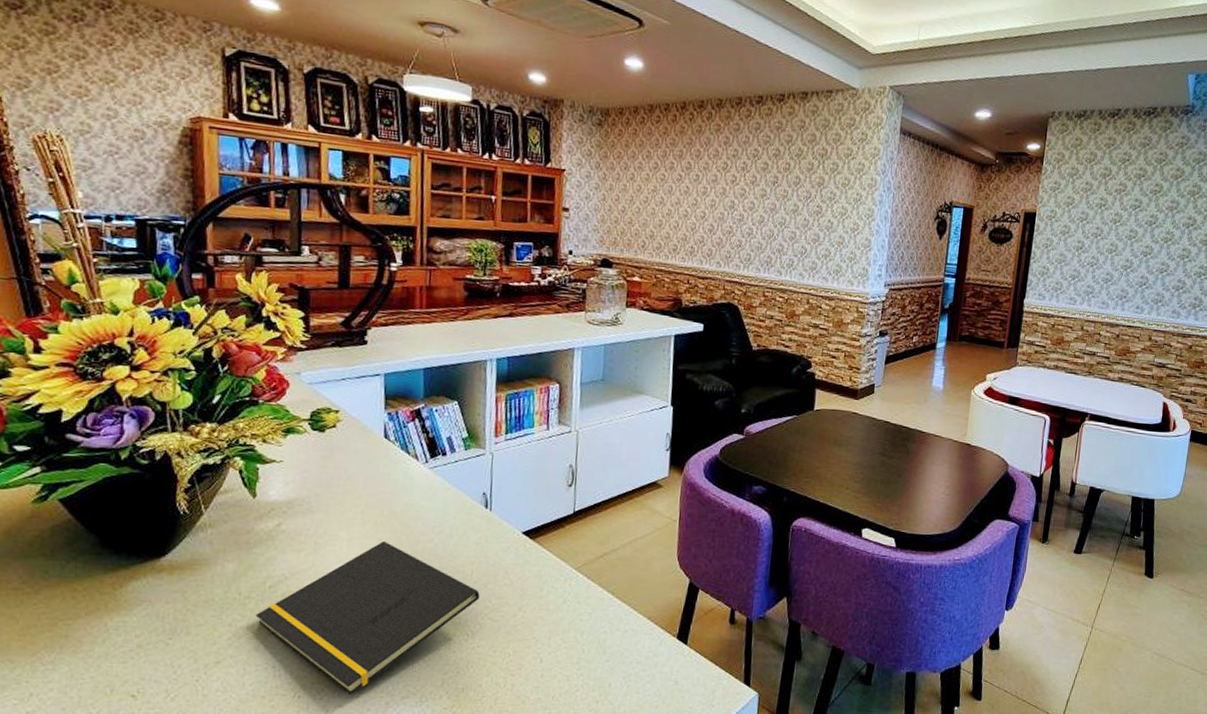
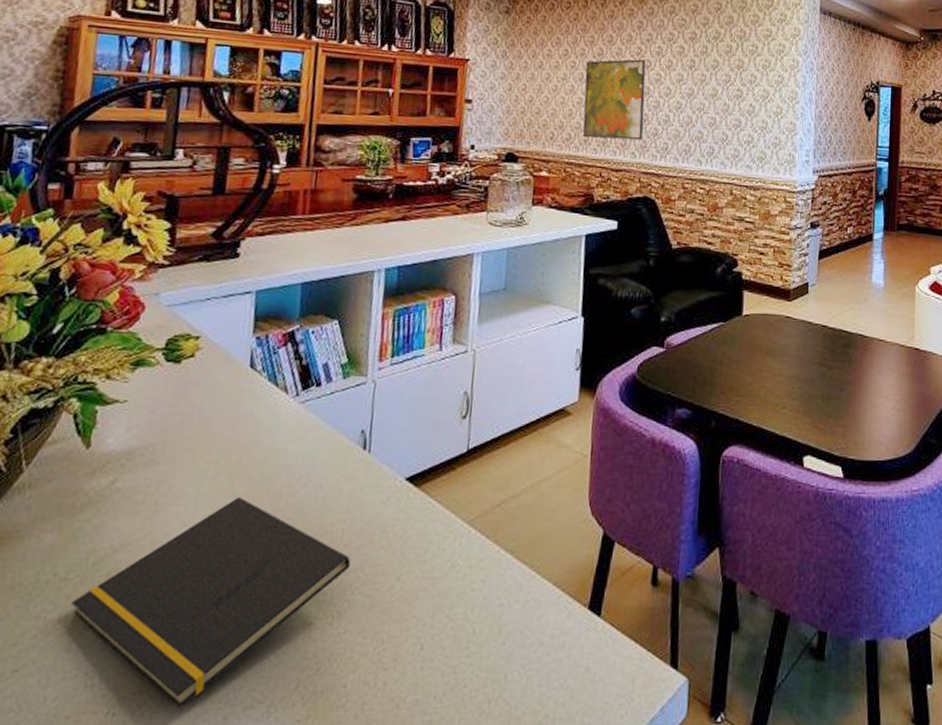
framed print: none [672,174,732,252] -> present [582,59,646,141]

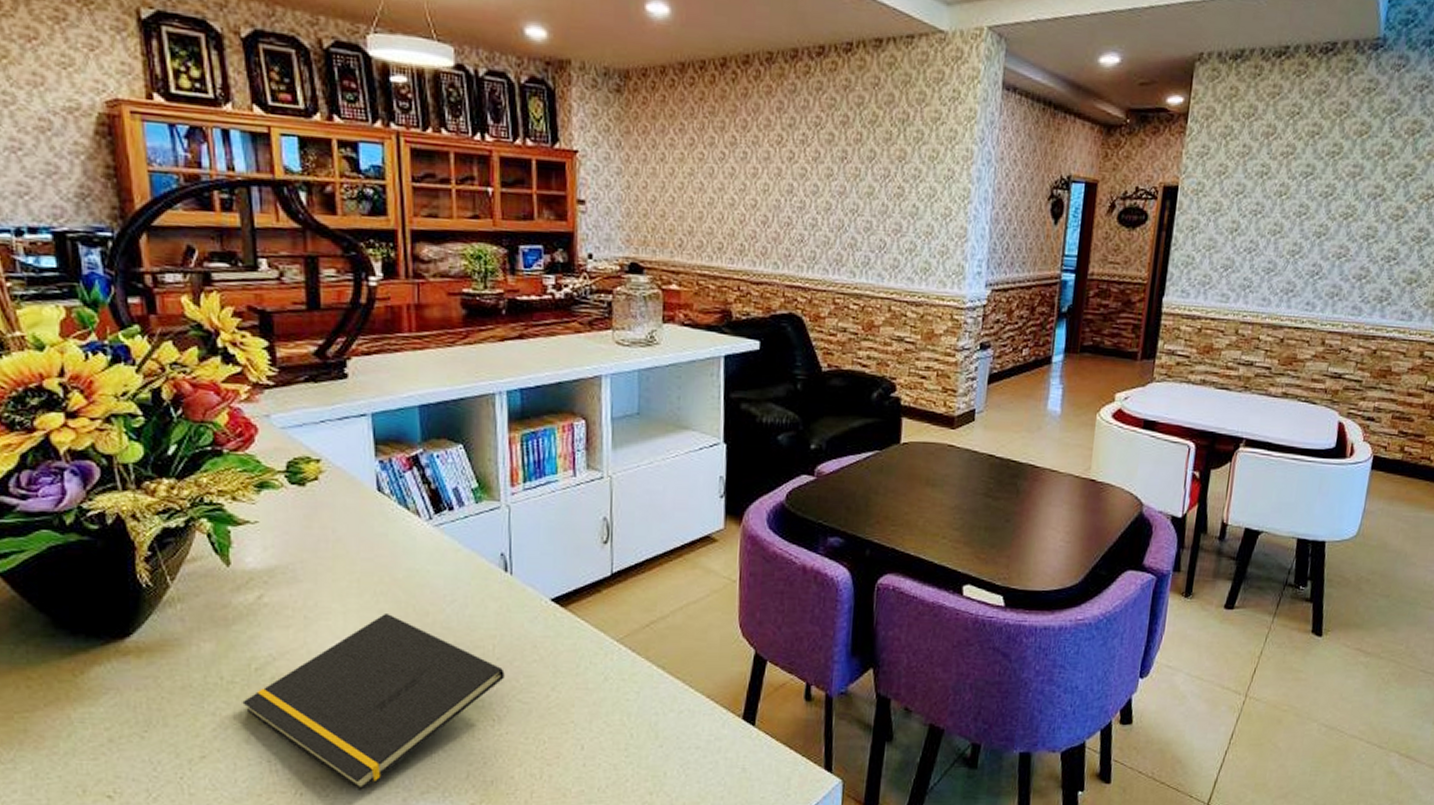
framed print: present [582,59,646,141] -> none [716,149,788,249]

